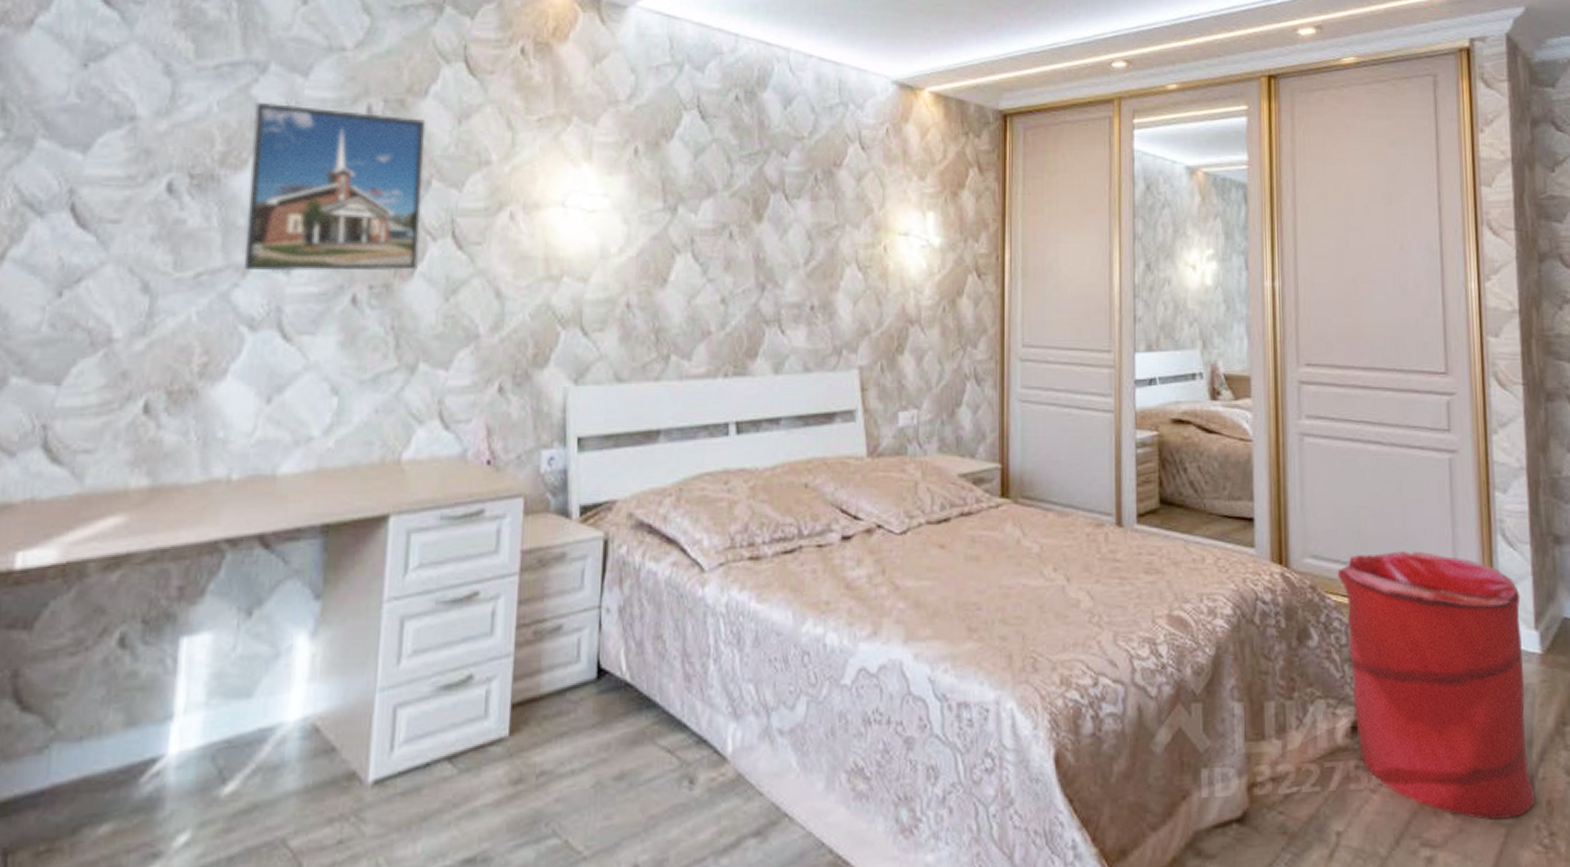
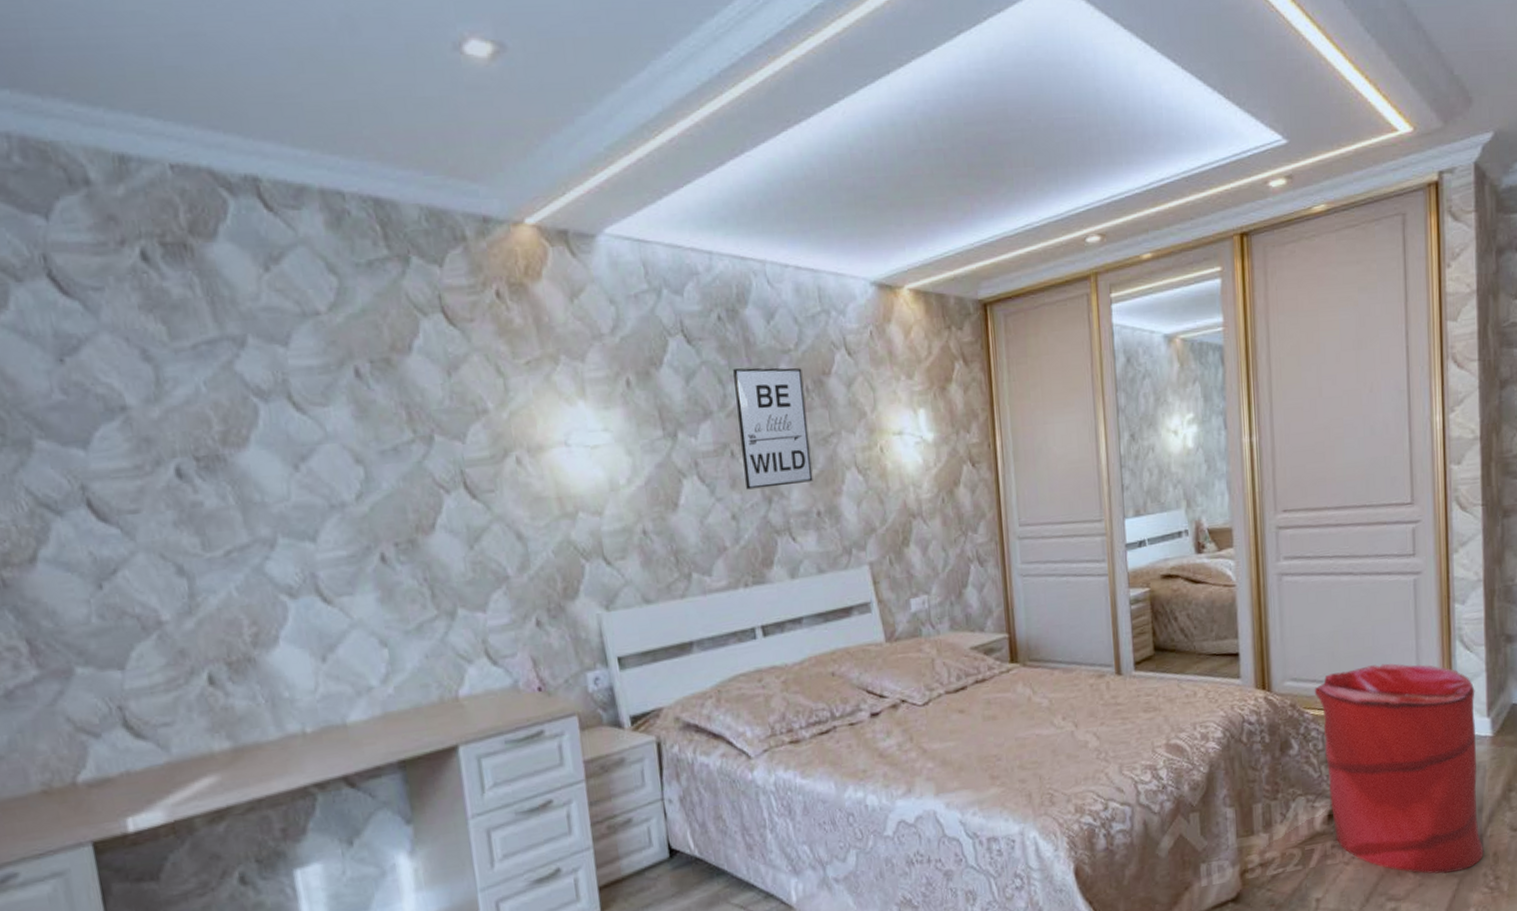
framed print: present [243,103,426,272] -> none [242,375,437,542]
wall art: none [740,148,813,274] -> present [733,367,813,490]

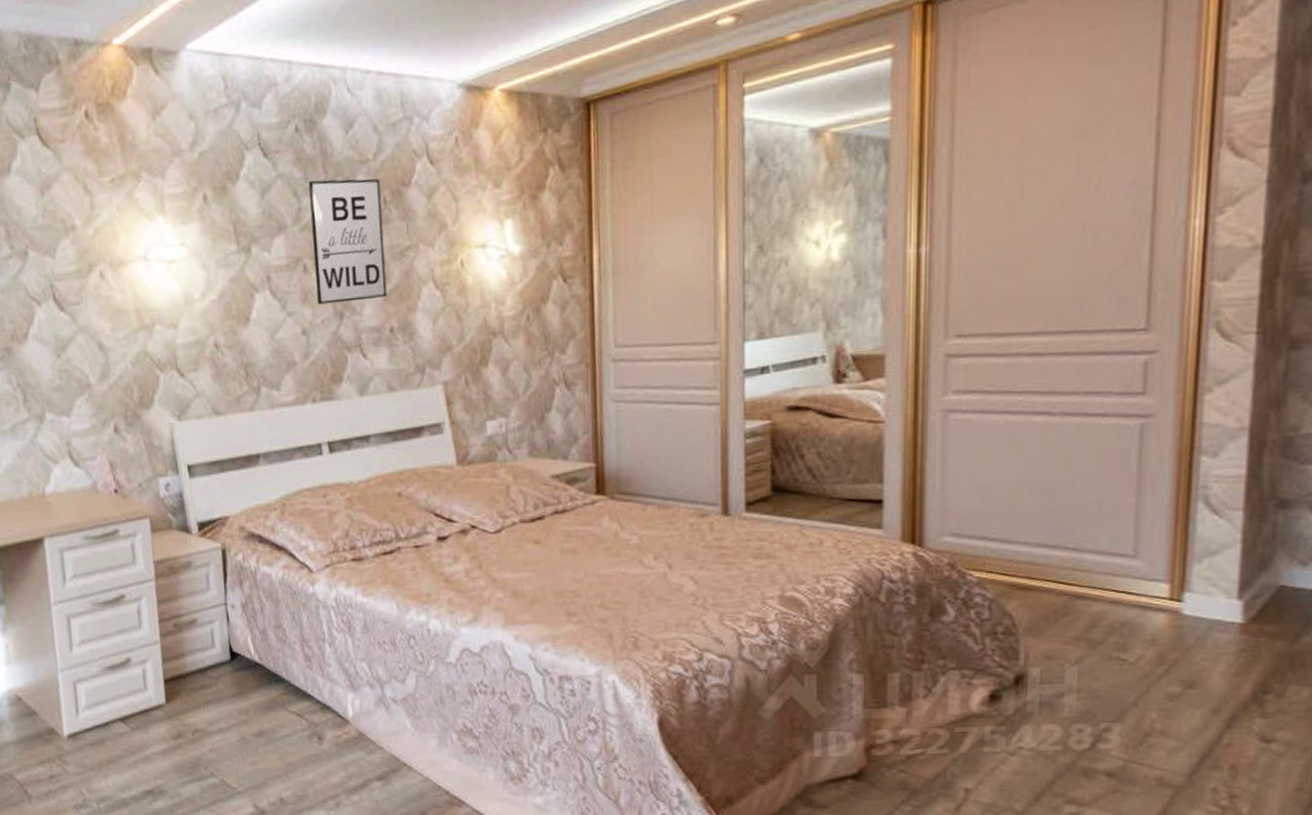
laundry hamper: present [1314,663,1483,874] -> none [983,523,1222,782]

